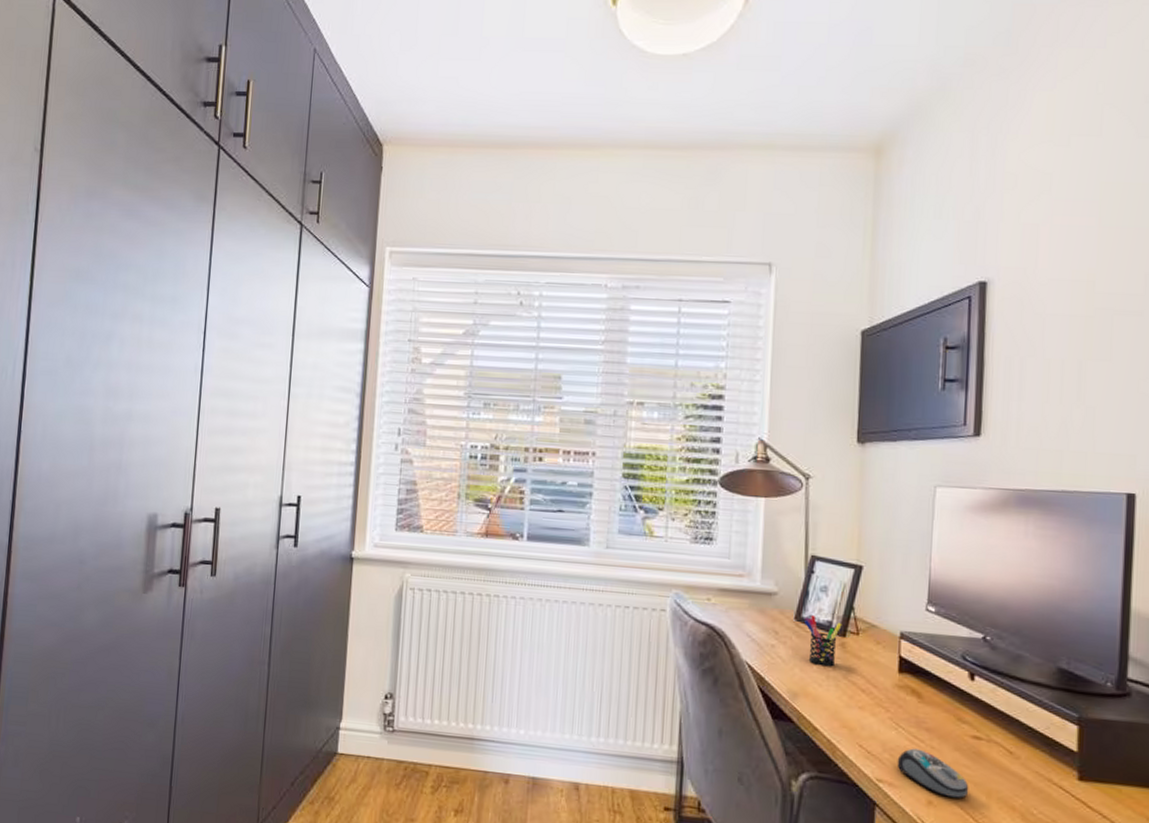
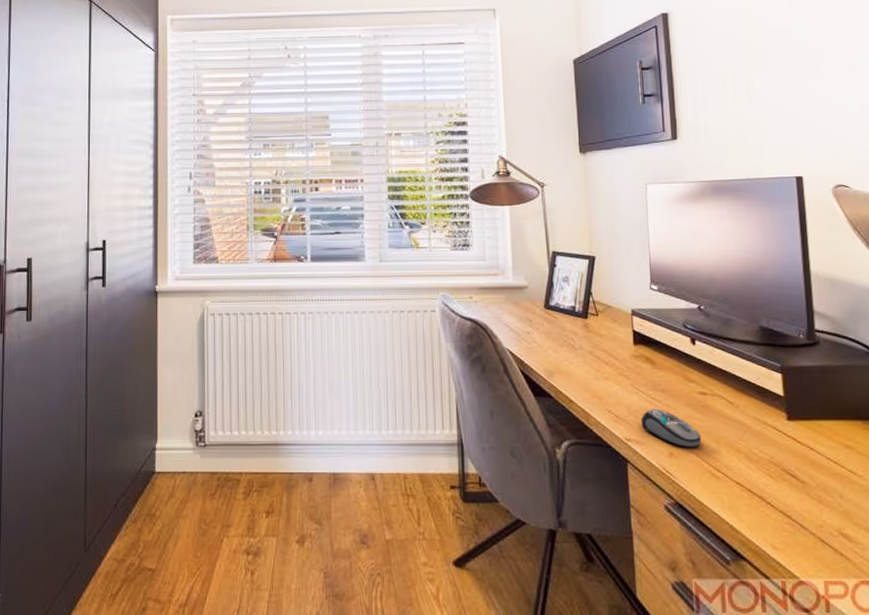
pen holder: present [805,616,842,667] -> none [552,303,584,346]

